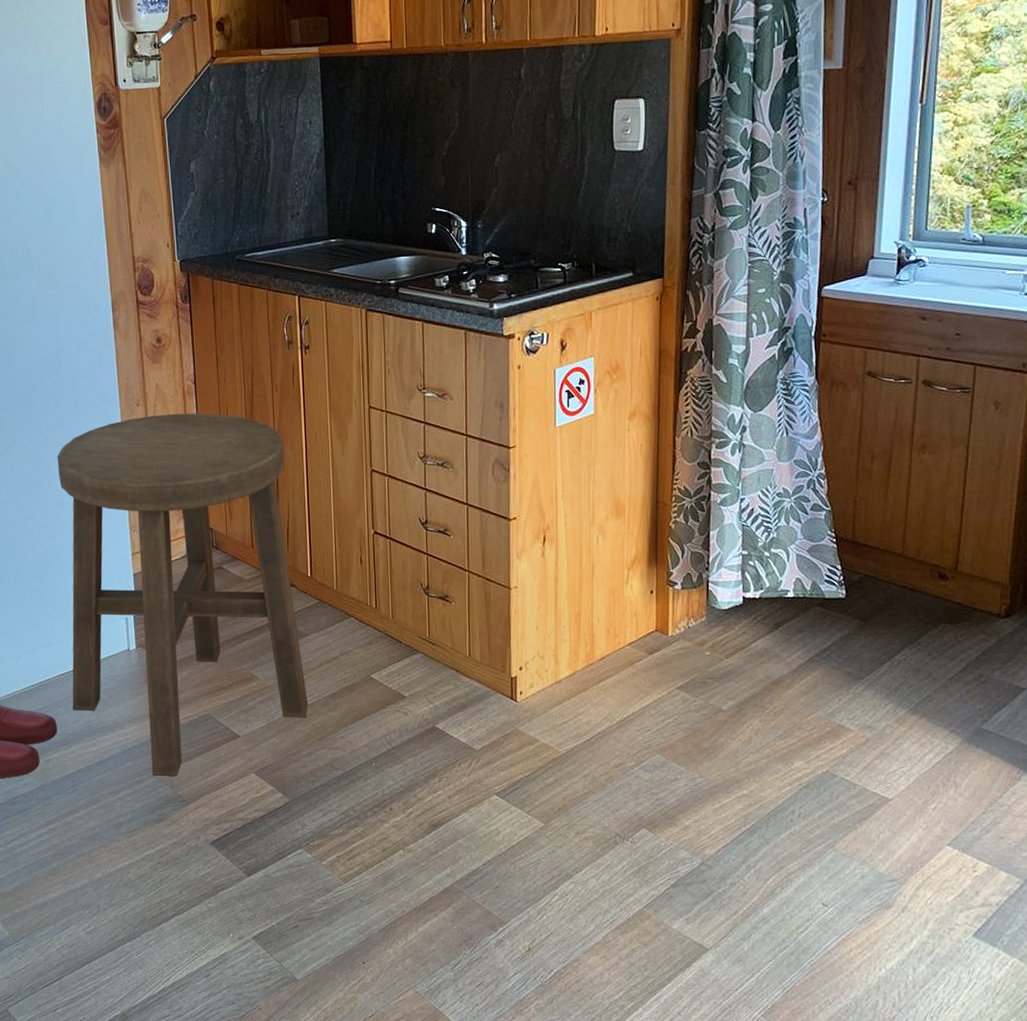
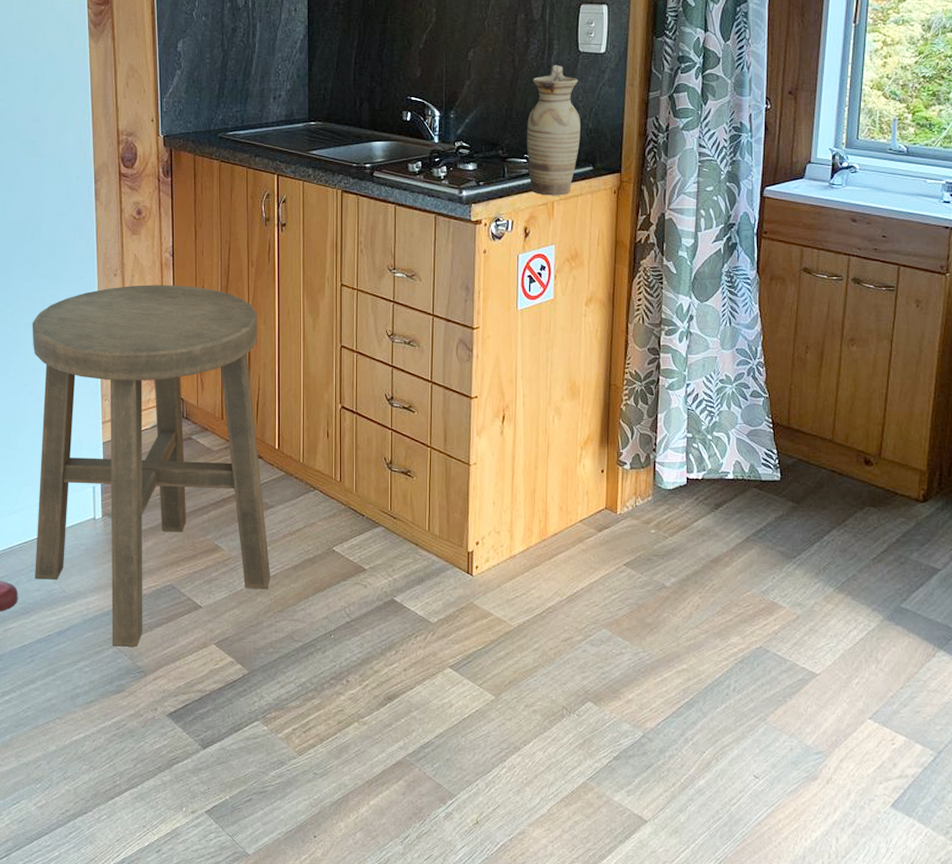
ceramic jug: none [559,165,619,306] -> present [526,64,581,196]

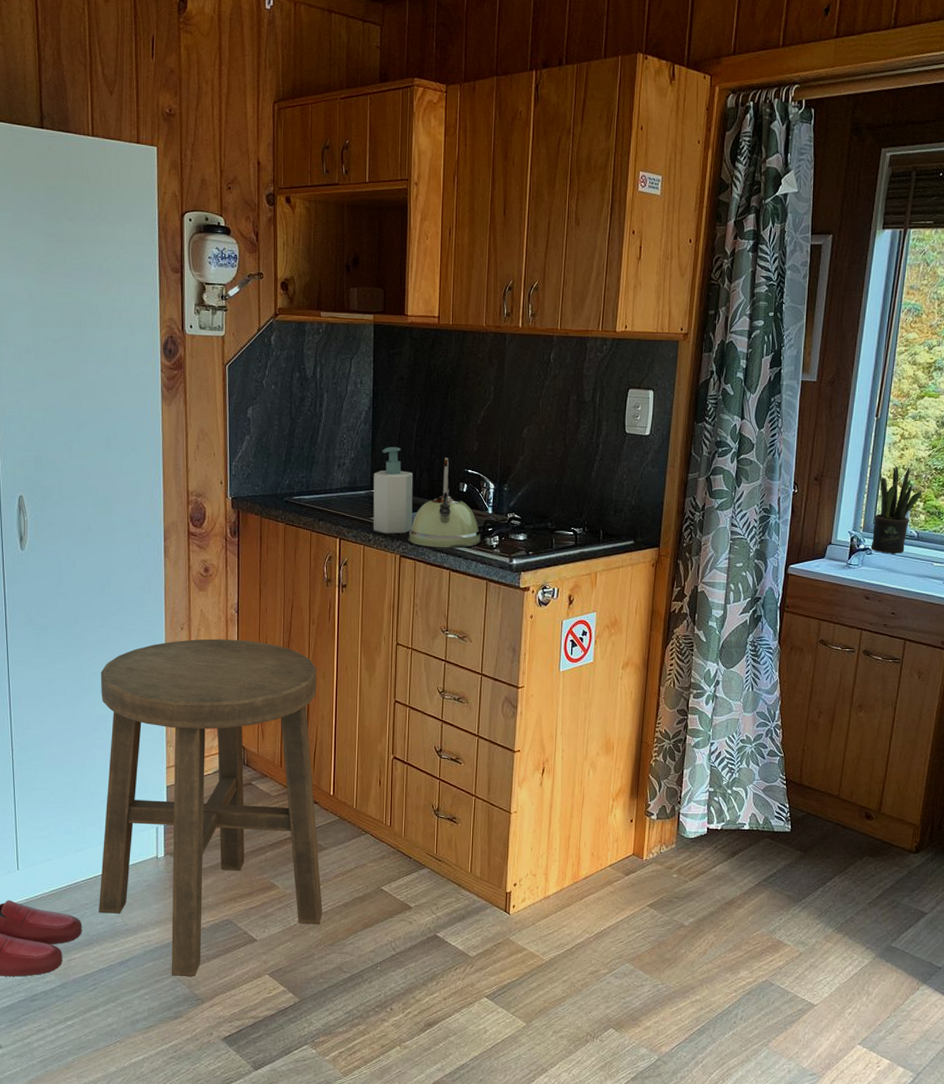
soap bottle: none [311,76,354,169] -> present [373,447,414,535]
kettle: none [349,85,428,181] -> present [407,457,482,549]
ceramic jug: present [526,64,581,196] -> none [573,444,624,567]
potted plant: none [855,75,910,171] -> present [871,466,923,554]

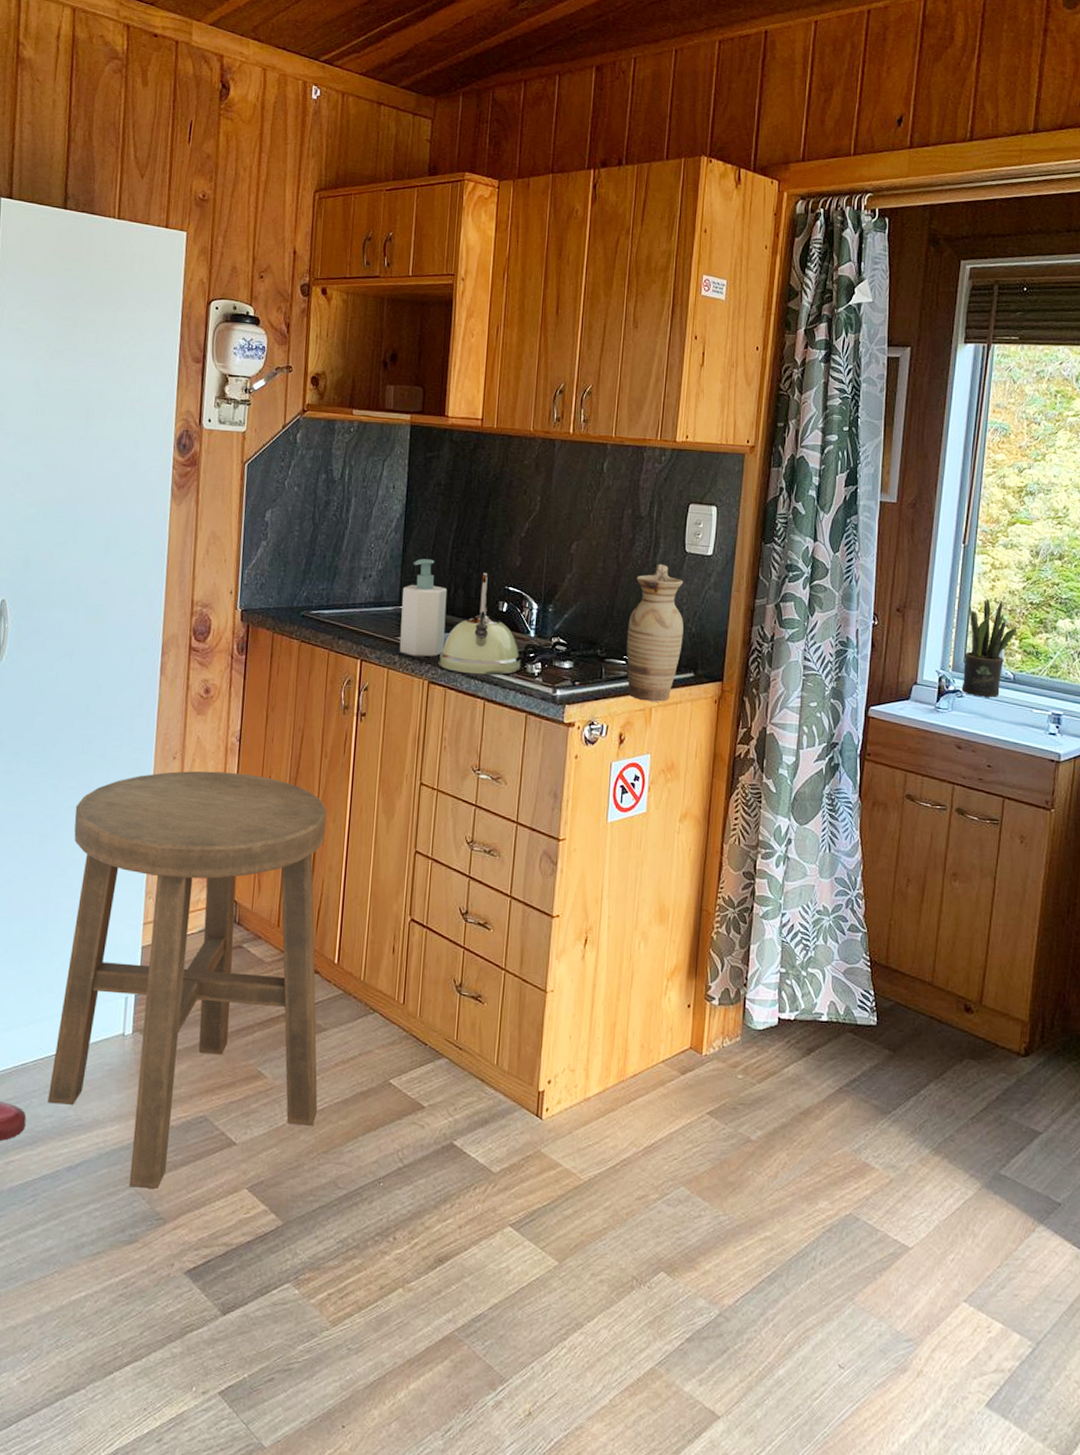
ceramic jug: none [573,444,624,567] -> present [626,563,684,702]

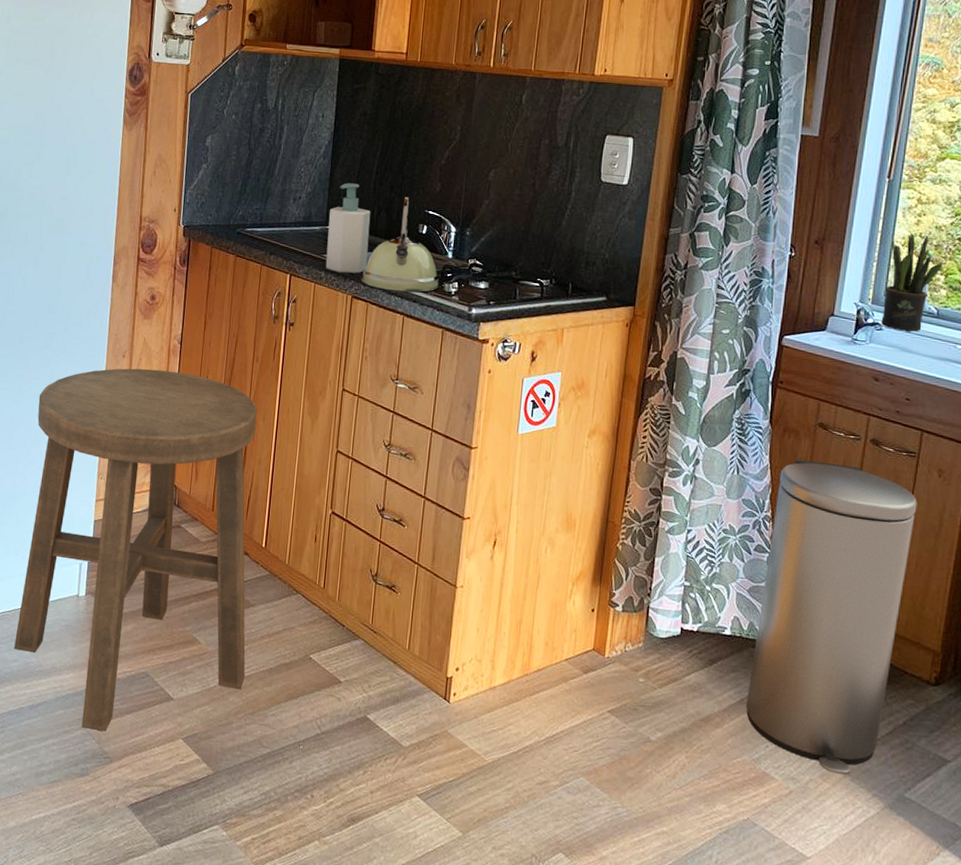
ceramic jug: present [626,563,684,702] -> none [540,192,599,324]
pedal bin: none [845,832,1002,1157] -> present [746,459,917,775]

